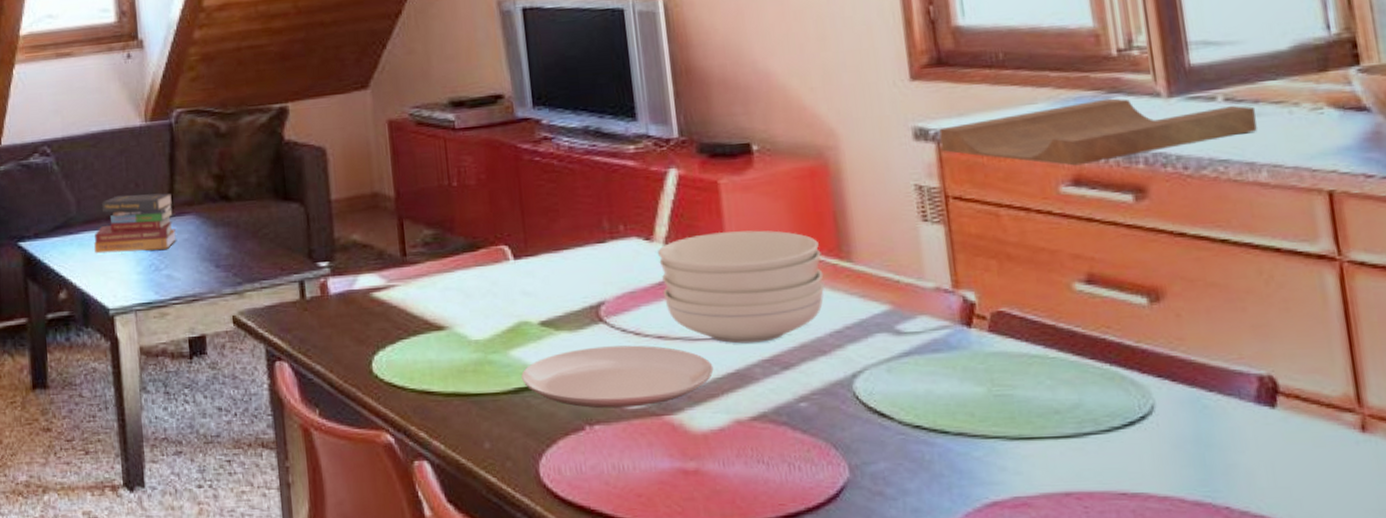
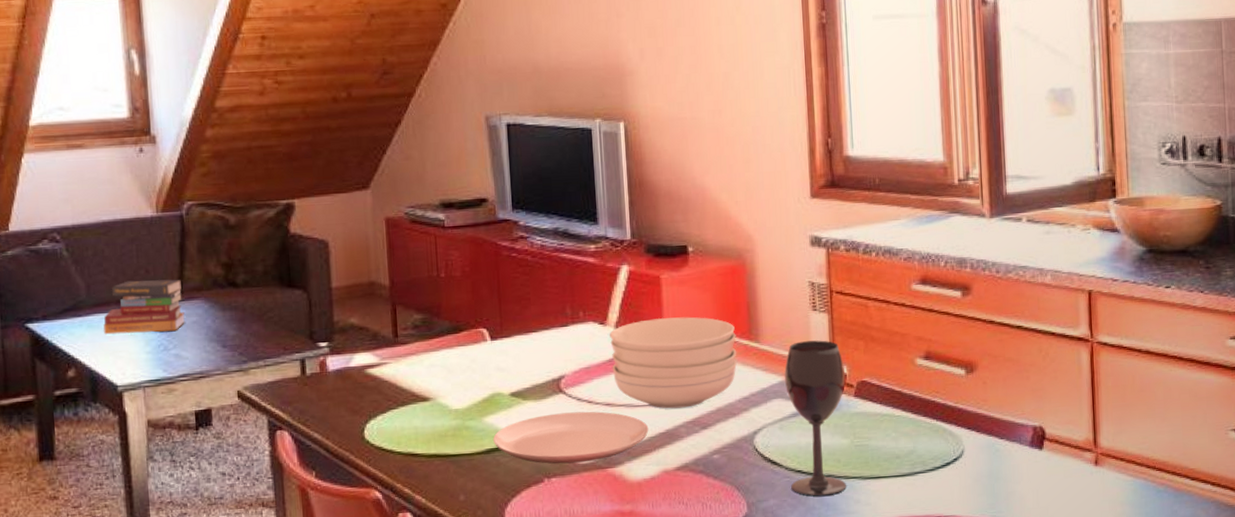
wine glass: none [889,259,986,460] -> present [784,340,846,496]
cutting board: present [939,98,1257,166] -> none [829,217,1047,269]

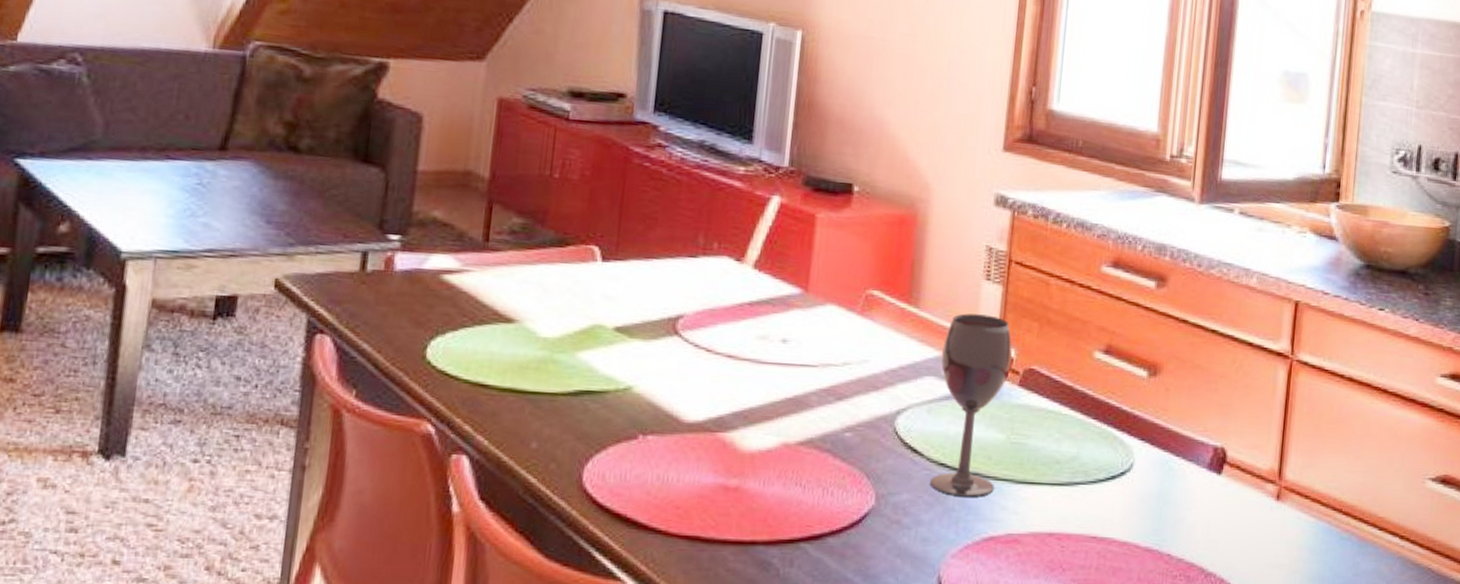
books: present [103,279,185,335] -> none [116,125,228,194]
plate: present [493,411,649,464] -> none [584,358,774,422]
bowl: present [610,317,737,409] -> none [741,263,894,373]

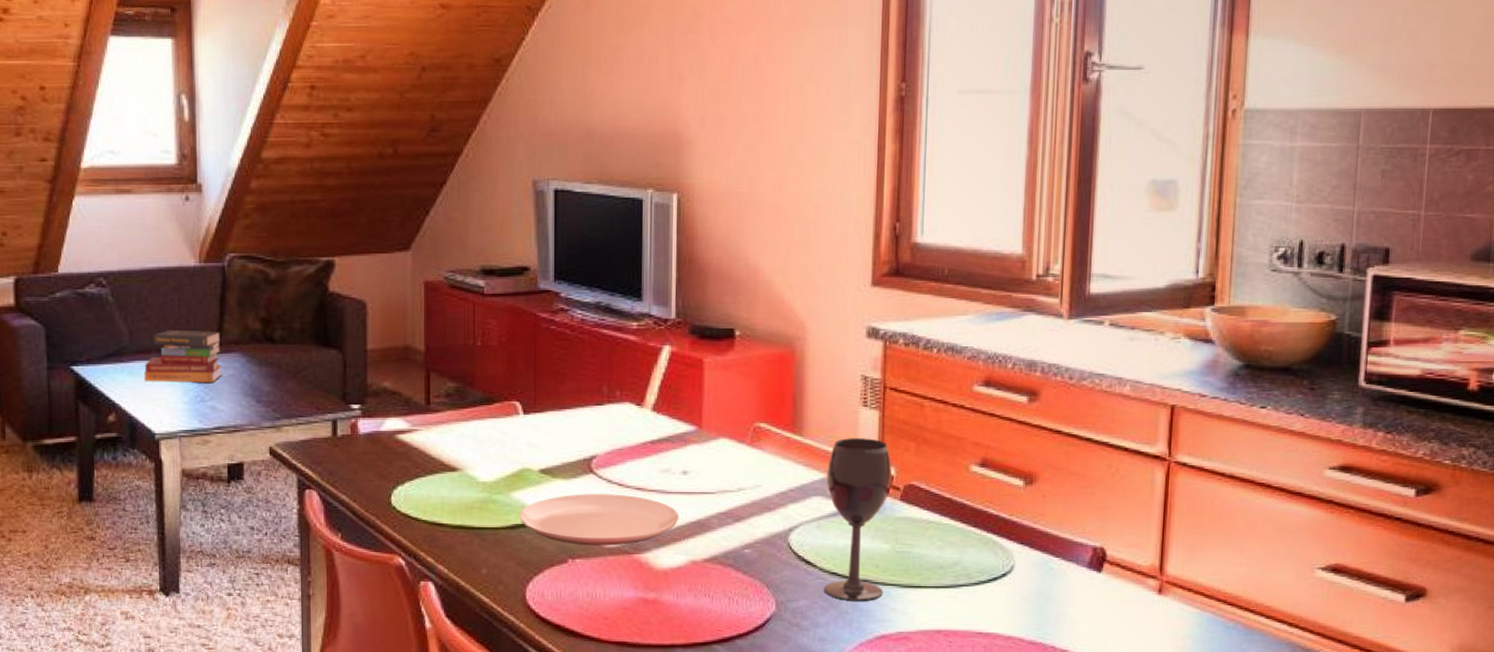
books: none [116,125,228,194] -> present [144,330,222,382]
plate: none [584,358,774,422] -> present [519,494,679,546]

